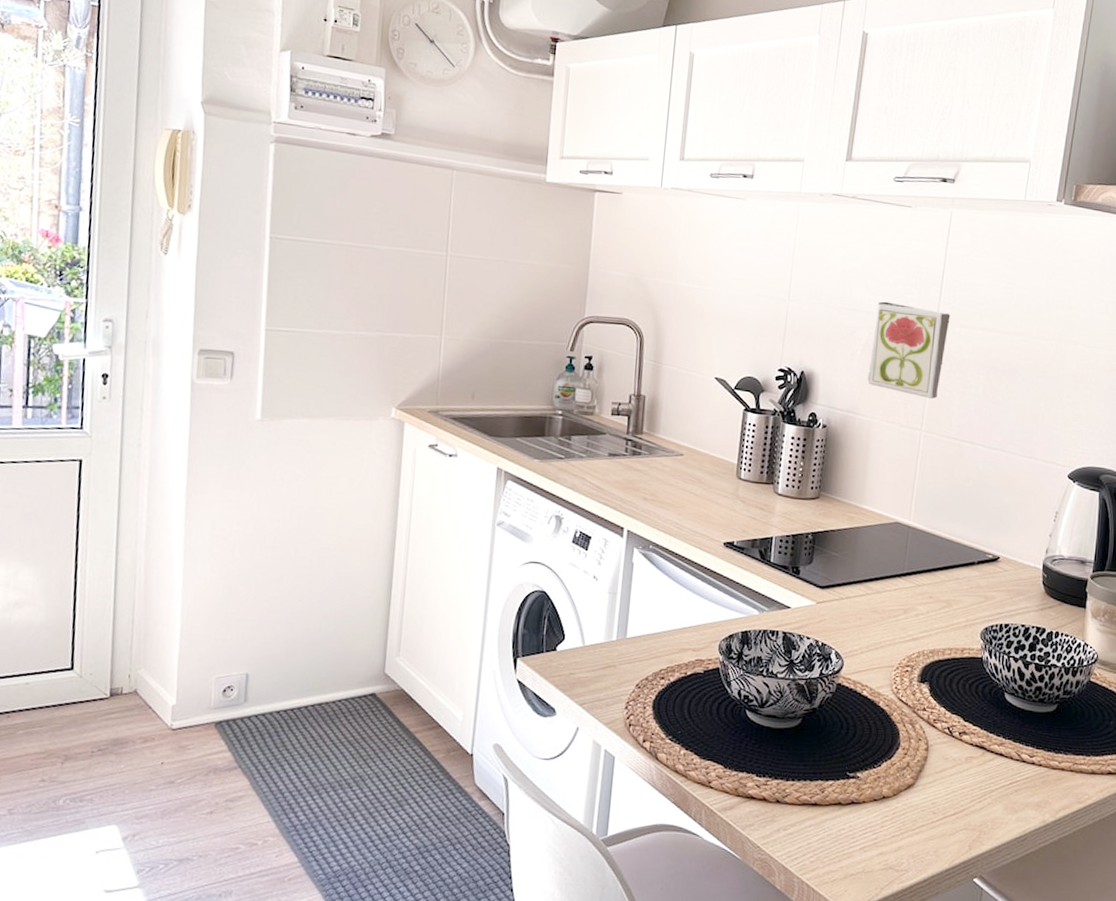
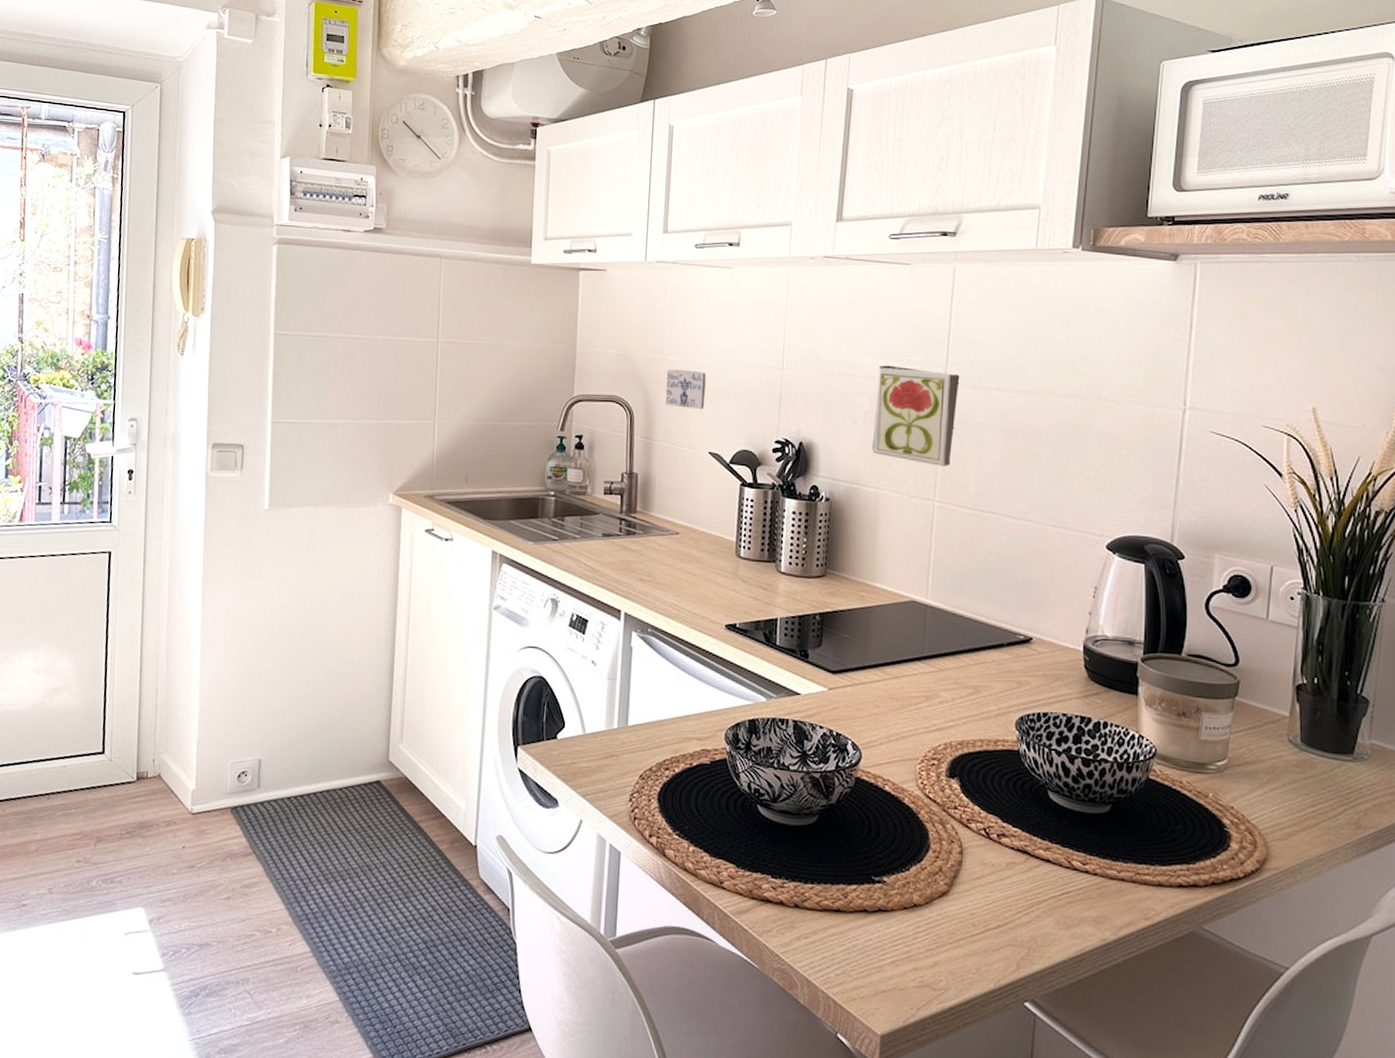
ceramic tile: none [674,295,716,336] -> present [665,369,706,409]

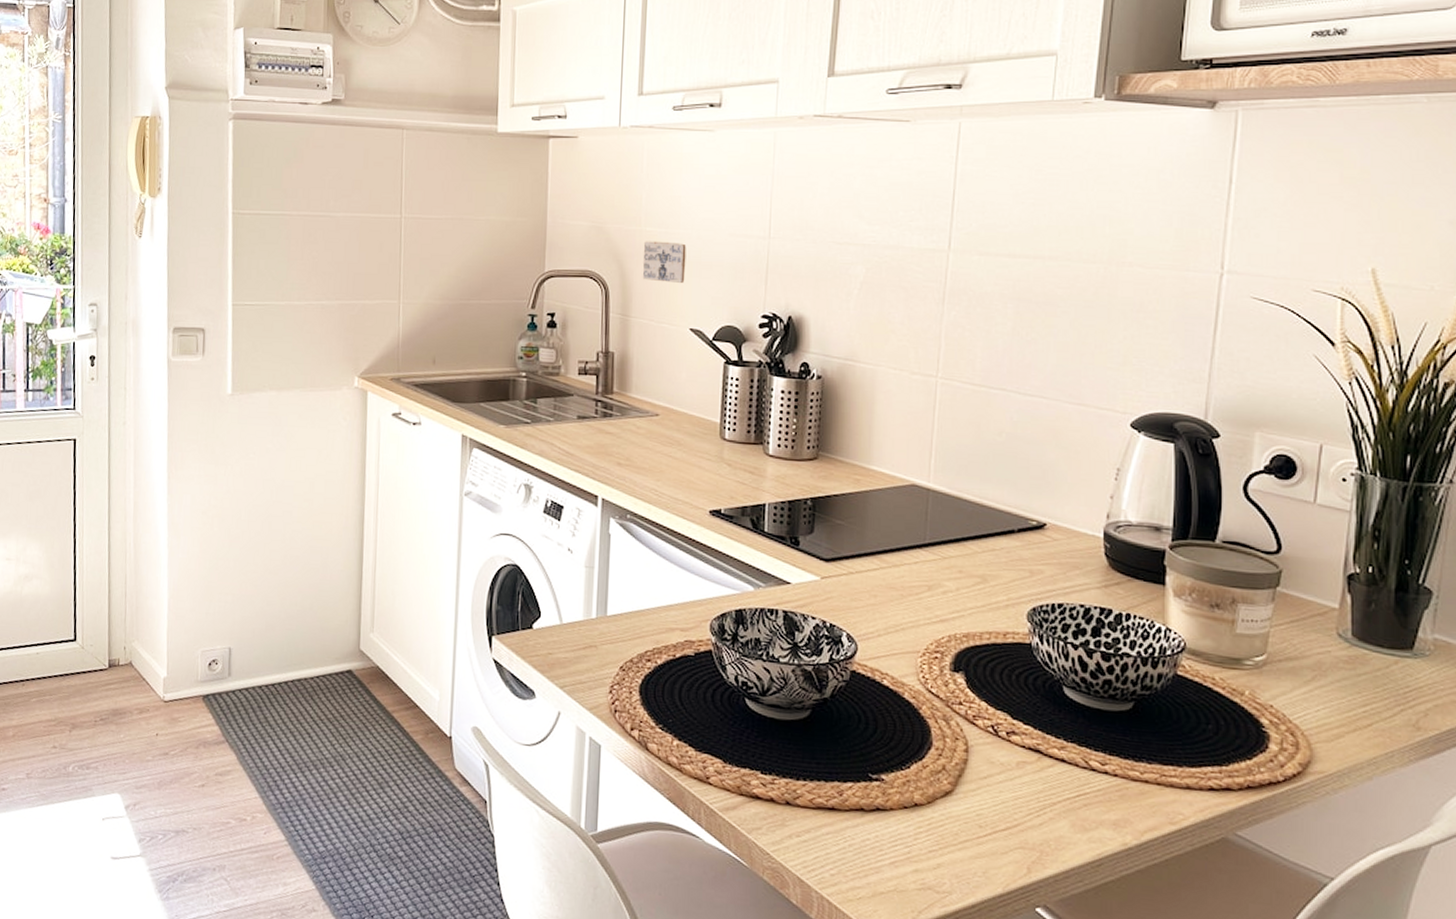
decorative tile: present [872,365,960,466] -> none [868,231,966,340]

